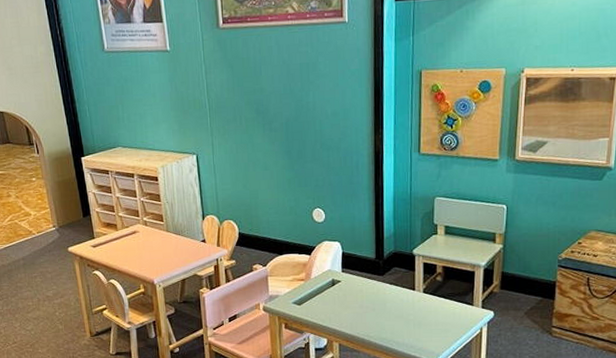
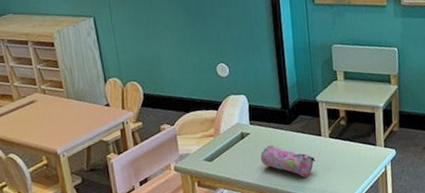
pencil case: none [349,294,407,330] -> present [260,144,316,177]

